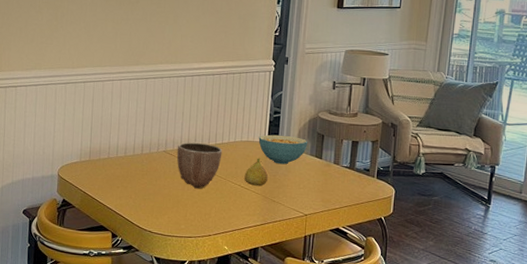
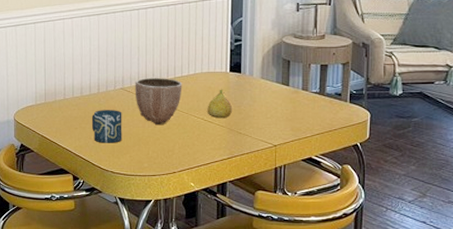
cup: none [133,170,164,204] -> present [91,110,122,143]
cereal bowl: present [258,134,308,165] -> none [220,63,273,94]

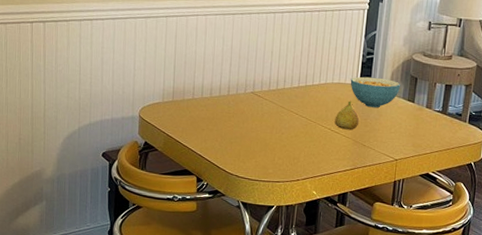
cup: present [91,110,122,143] -> none [219,112,251,147]
decorative bowl: present [134,77,183,124] -> none [265,83,313,132]
cereal bowl: none [220,63,273,94] -> present [350,76,401,108]

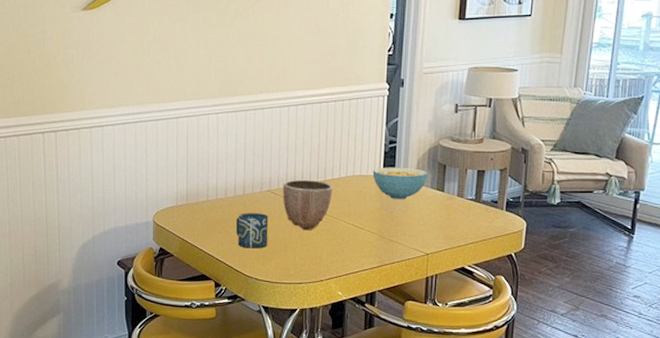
cup: none [219,112,251,147] -> present [235,213,269,249]
decorative bowl: none [265,83,313,132] -> present [282,179,333,230]
fruit: present [334,101,360,130] -> none [358,193,385,225]

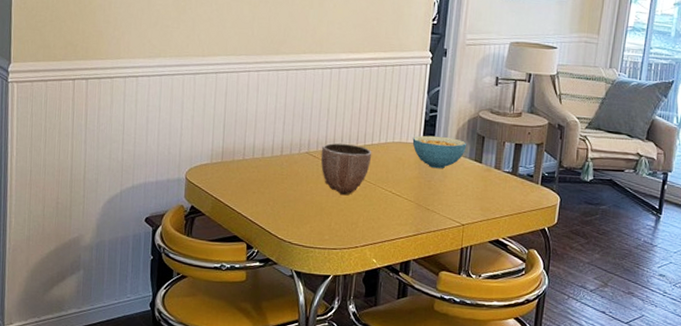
cup: present [235,213,269,249] -> none [271,174,306,212]

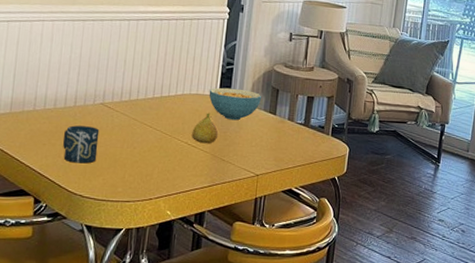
cup: none [271,174,306,212] -> present [62,125,100,164]
decorative bowl: present [320,142,372,195] -> none [116,94,169,146]
fruit: none [396,161,423,193] -> present [192,113,219,144]

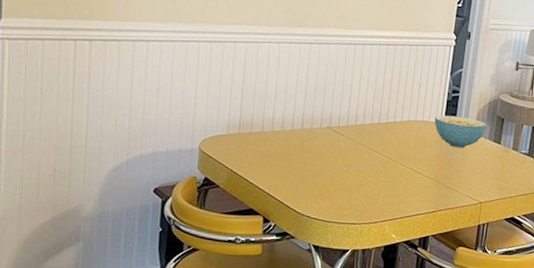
cup: present [62,125,100,164] -> none [290,148,326,186]
fruit: present [192,113,219,144] -> none [417,140,443,171]

